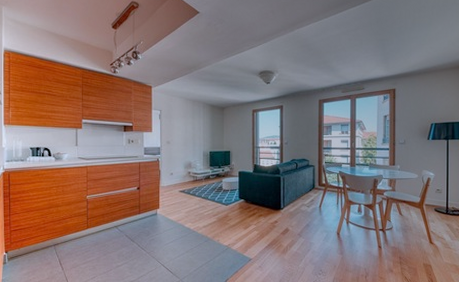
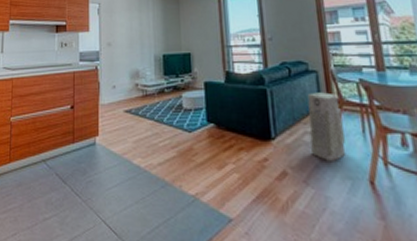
air purifier: none [305,179,326,222] -> present [307,92,345,161]

